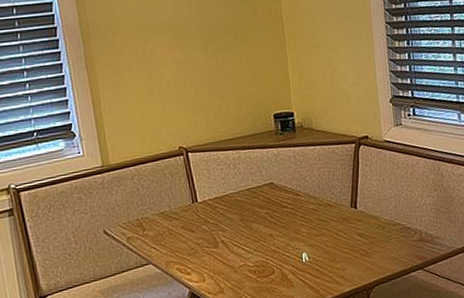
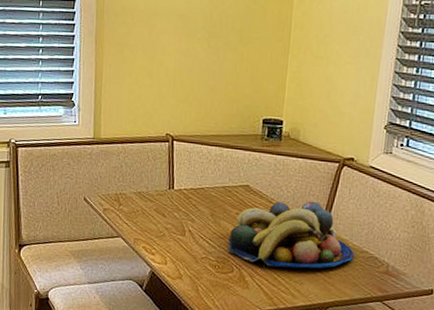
fruit bowl: none [263,185,388,260] -> present [227,201,354,269]

